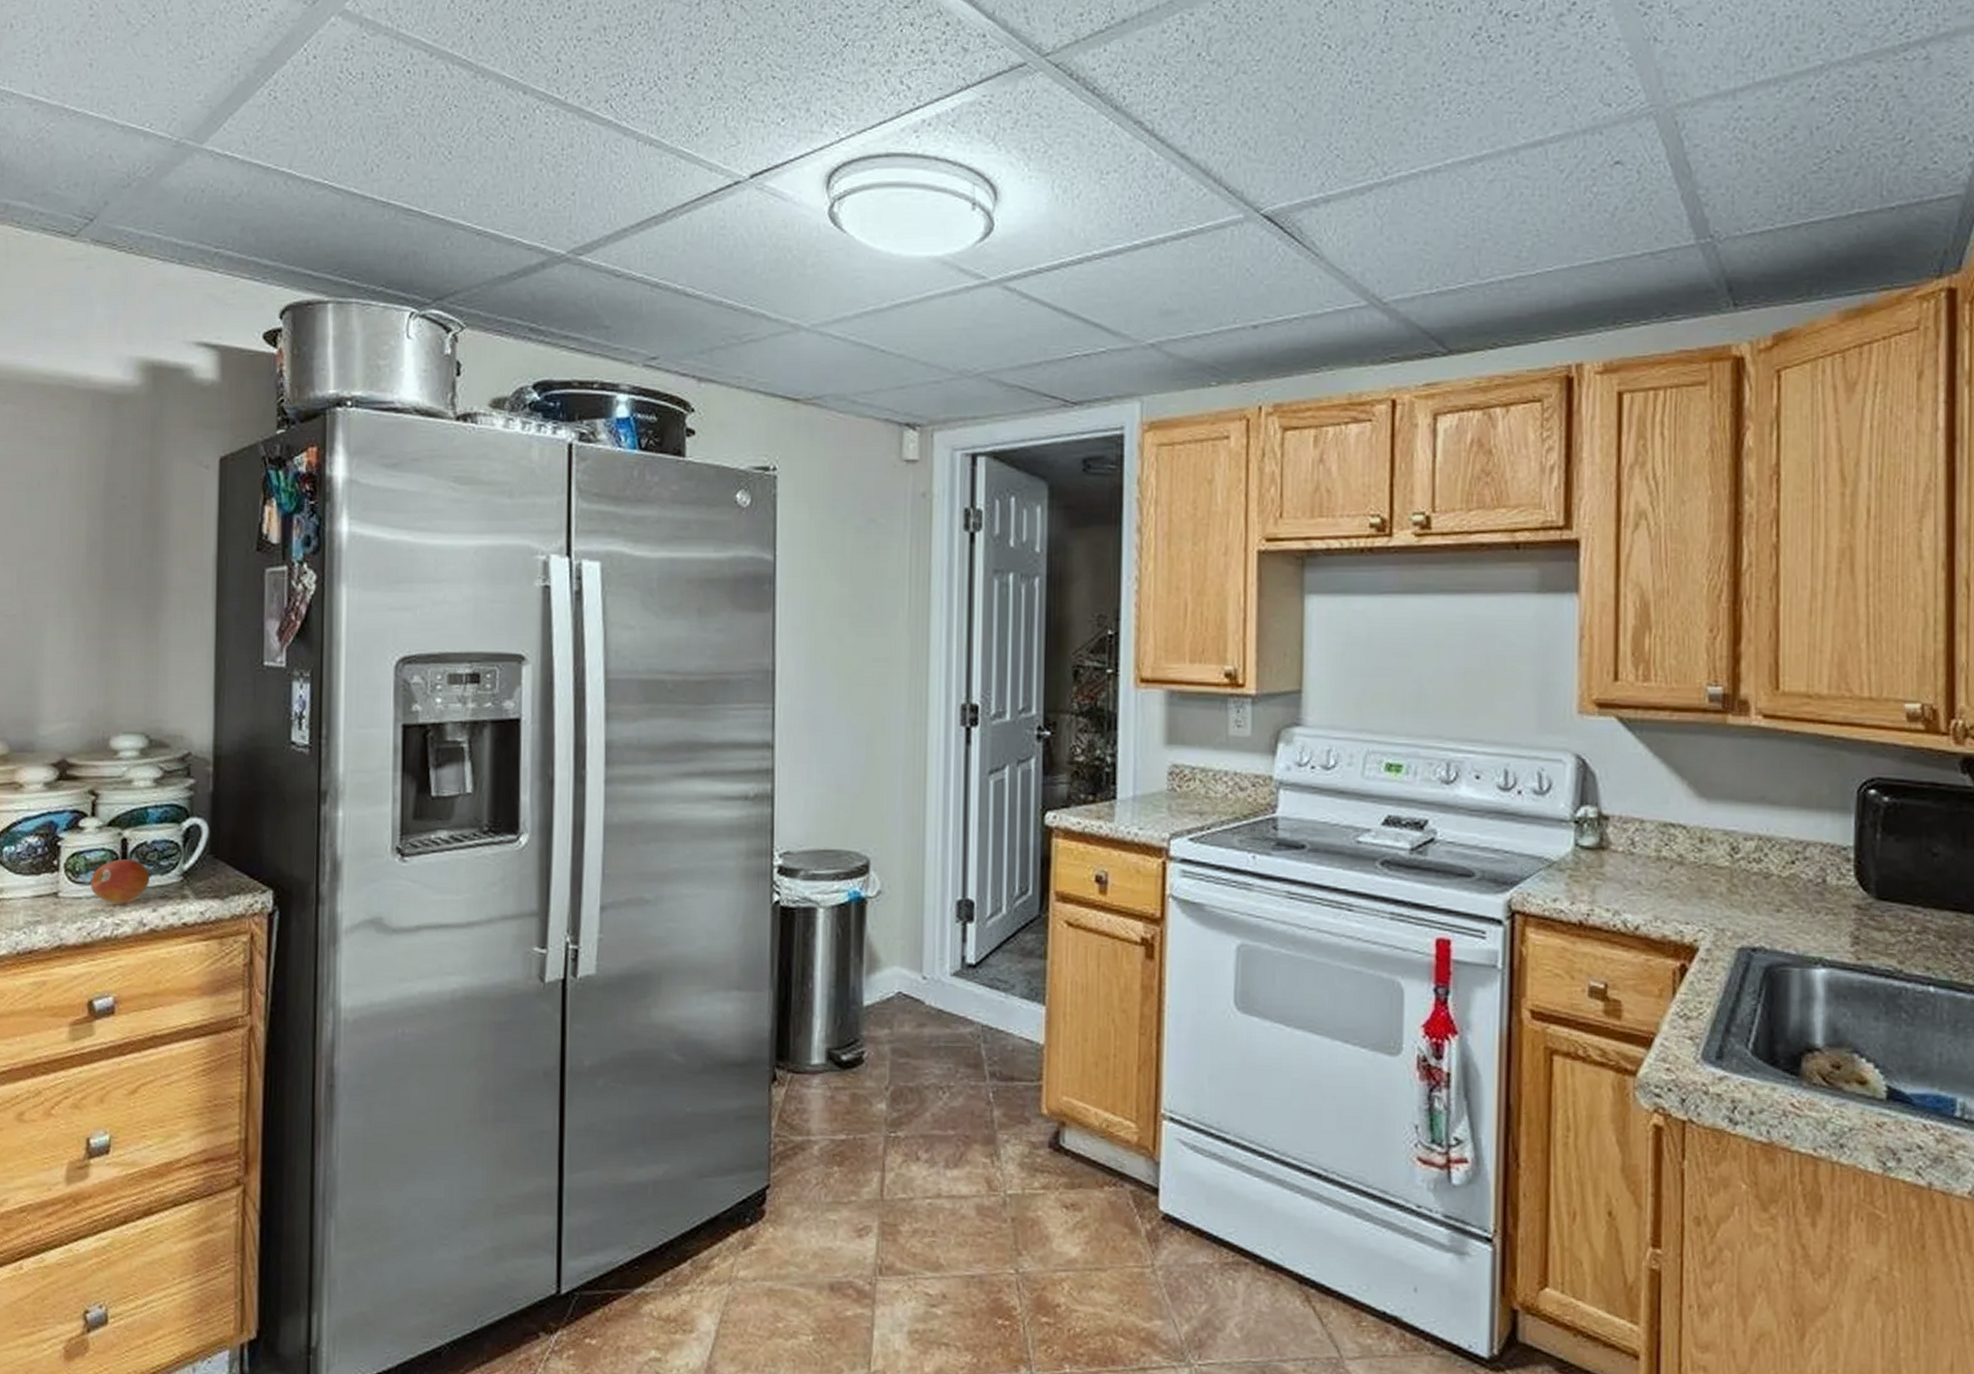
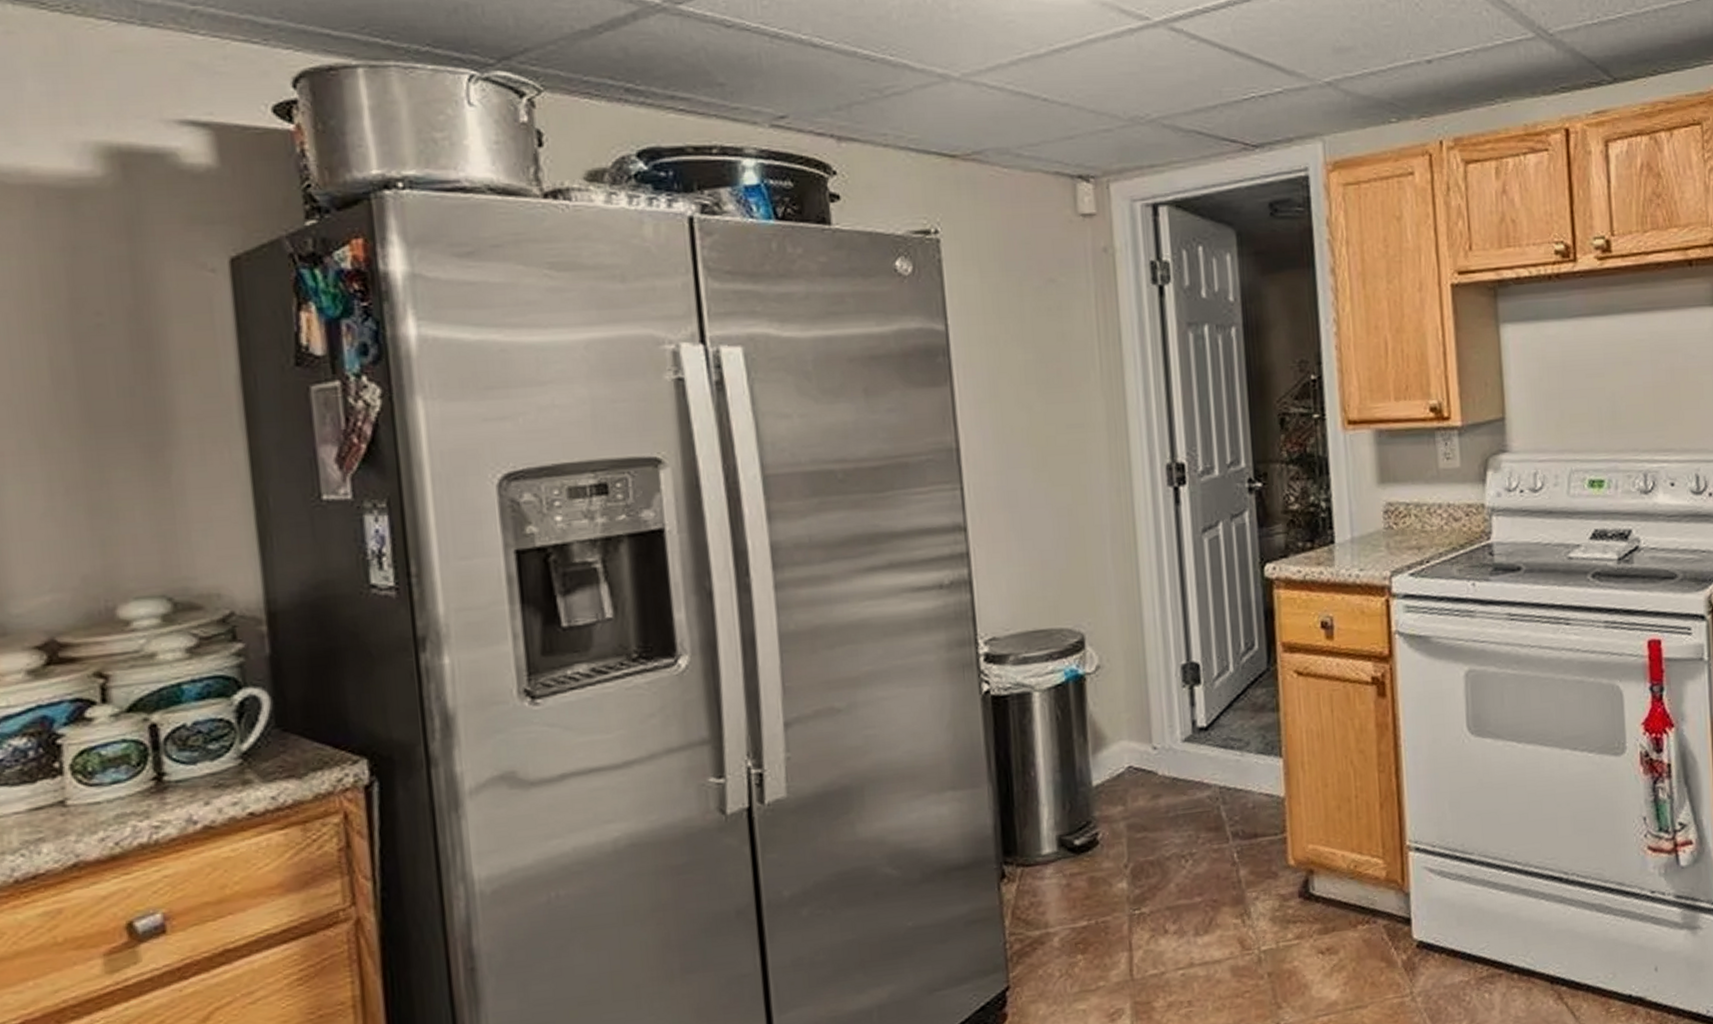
fruit: present [90,858,150,904] -> none [111,747,196,804]

